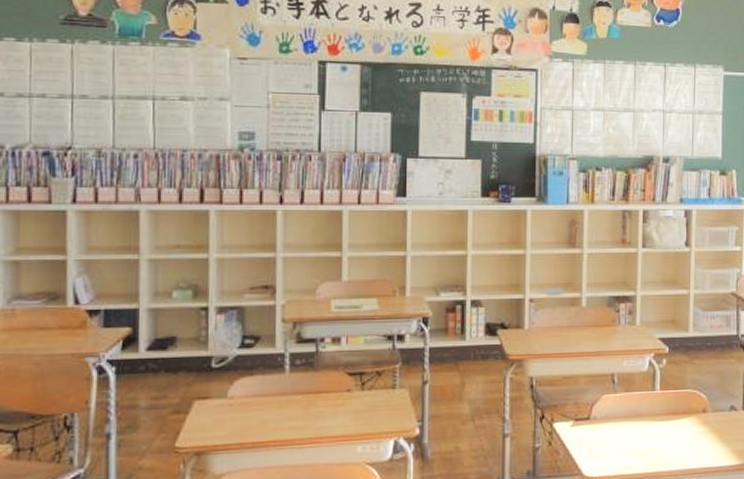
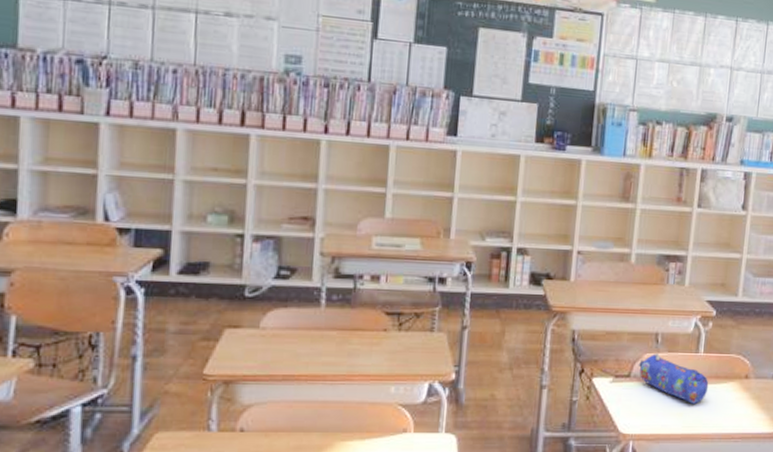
pencil case: none [597,393,668,442] -> present [638,352,709,404]

